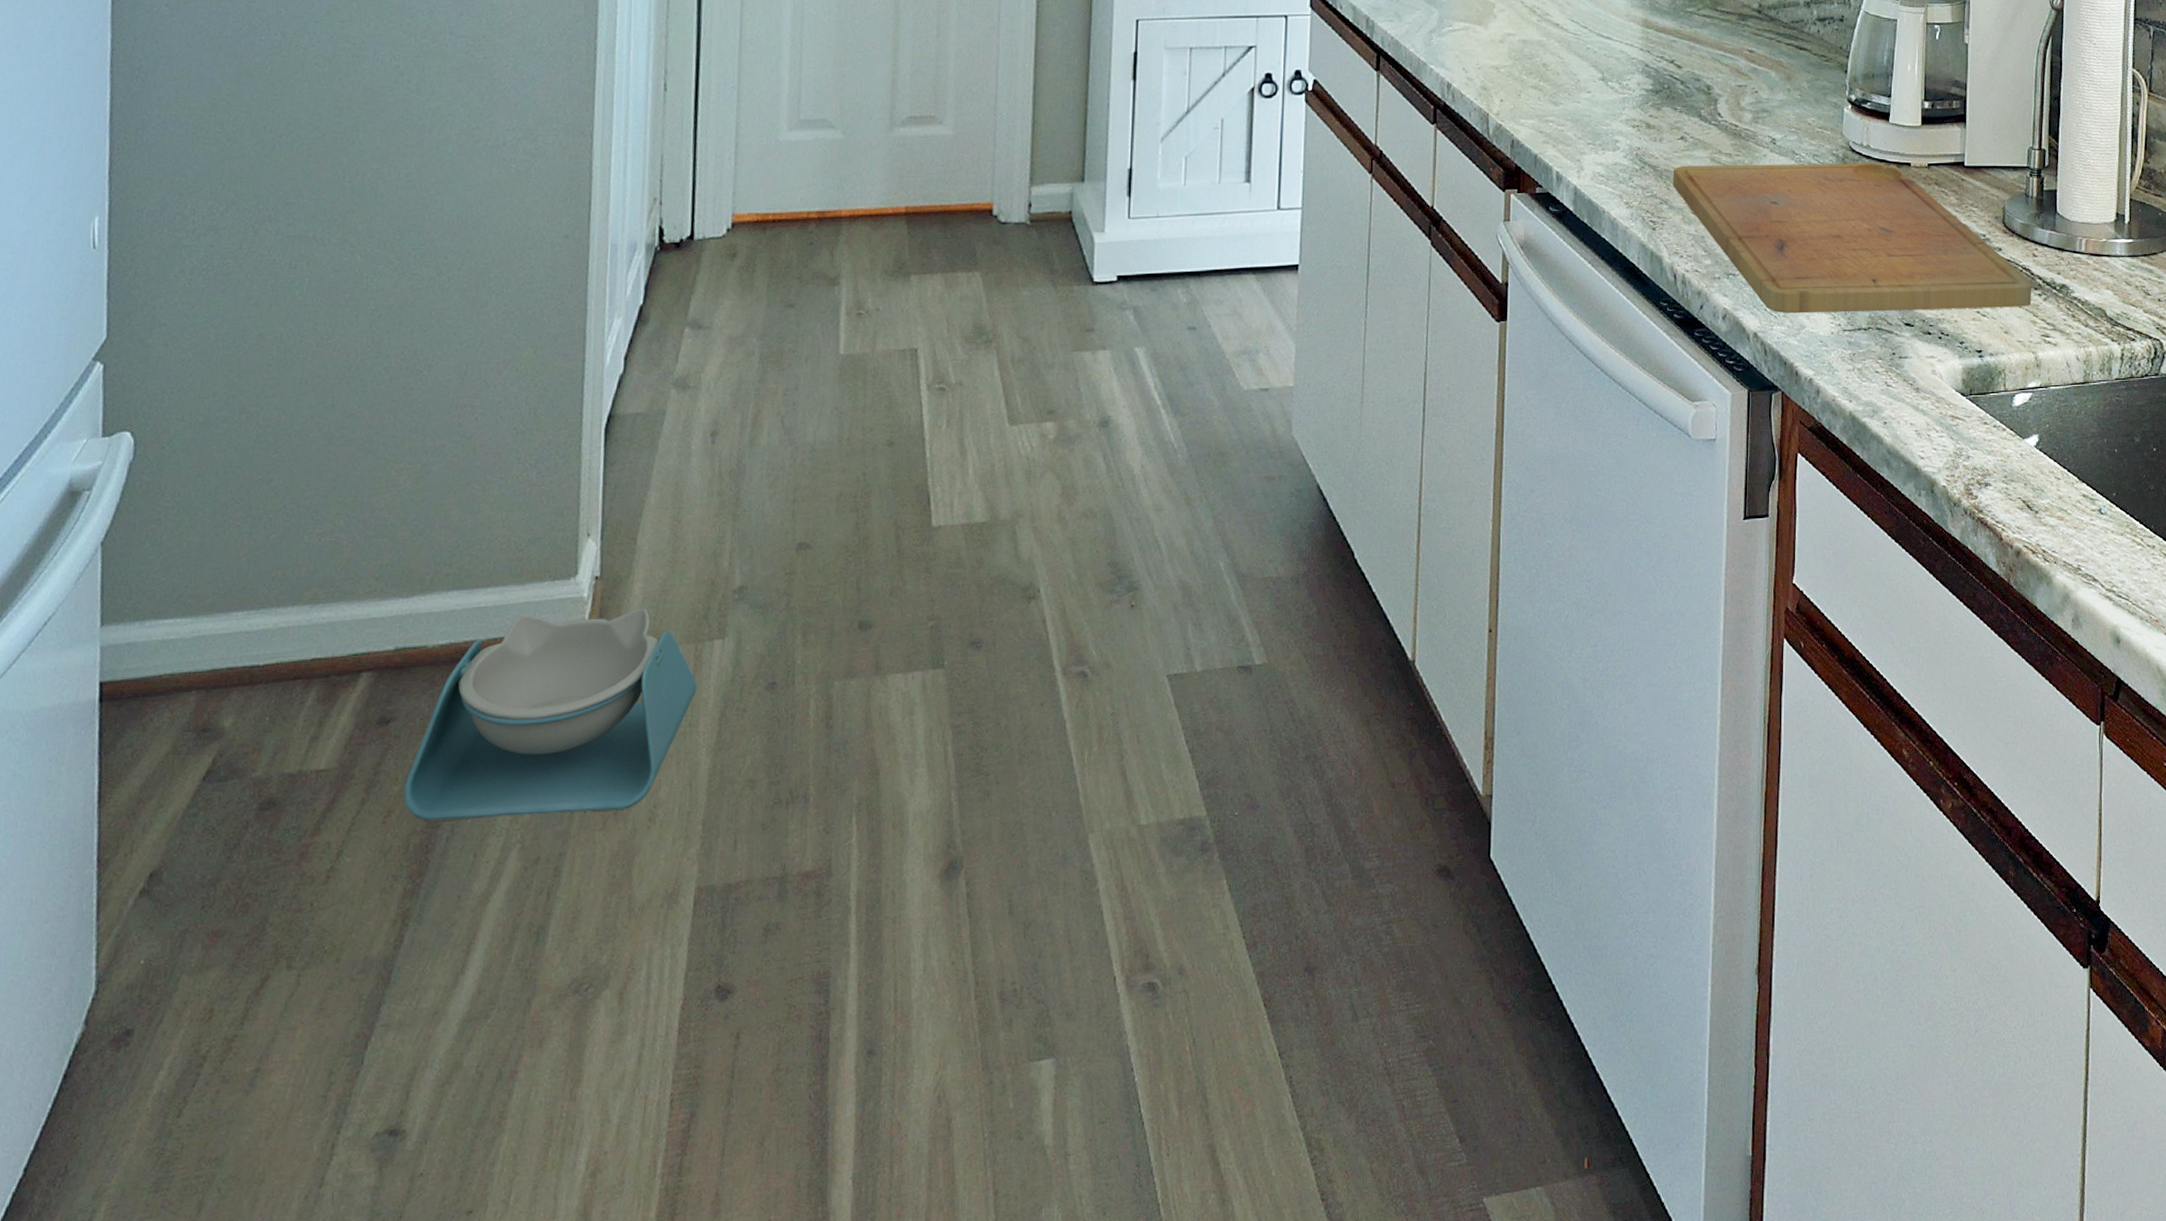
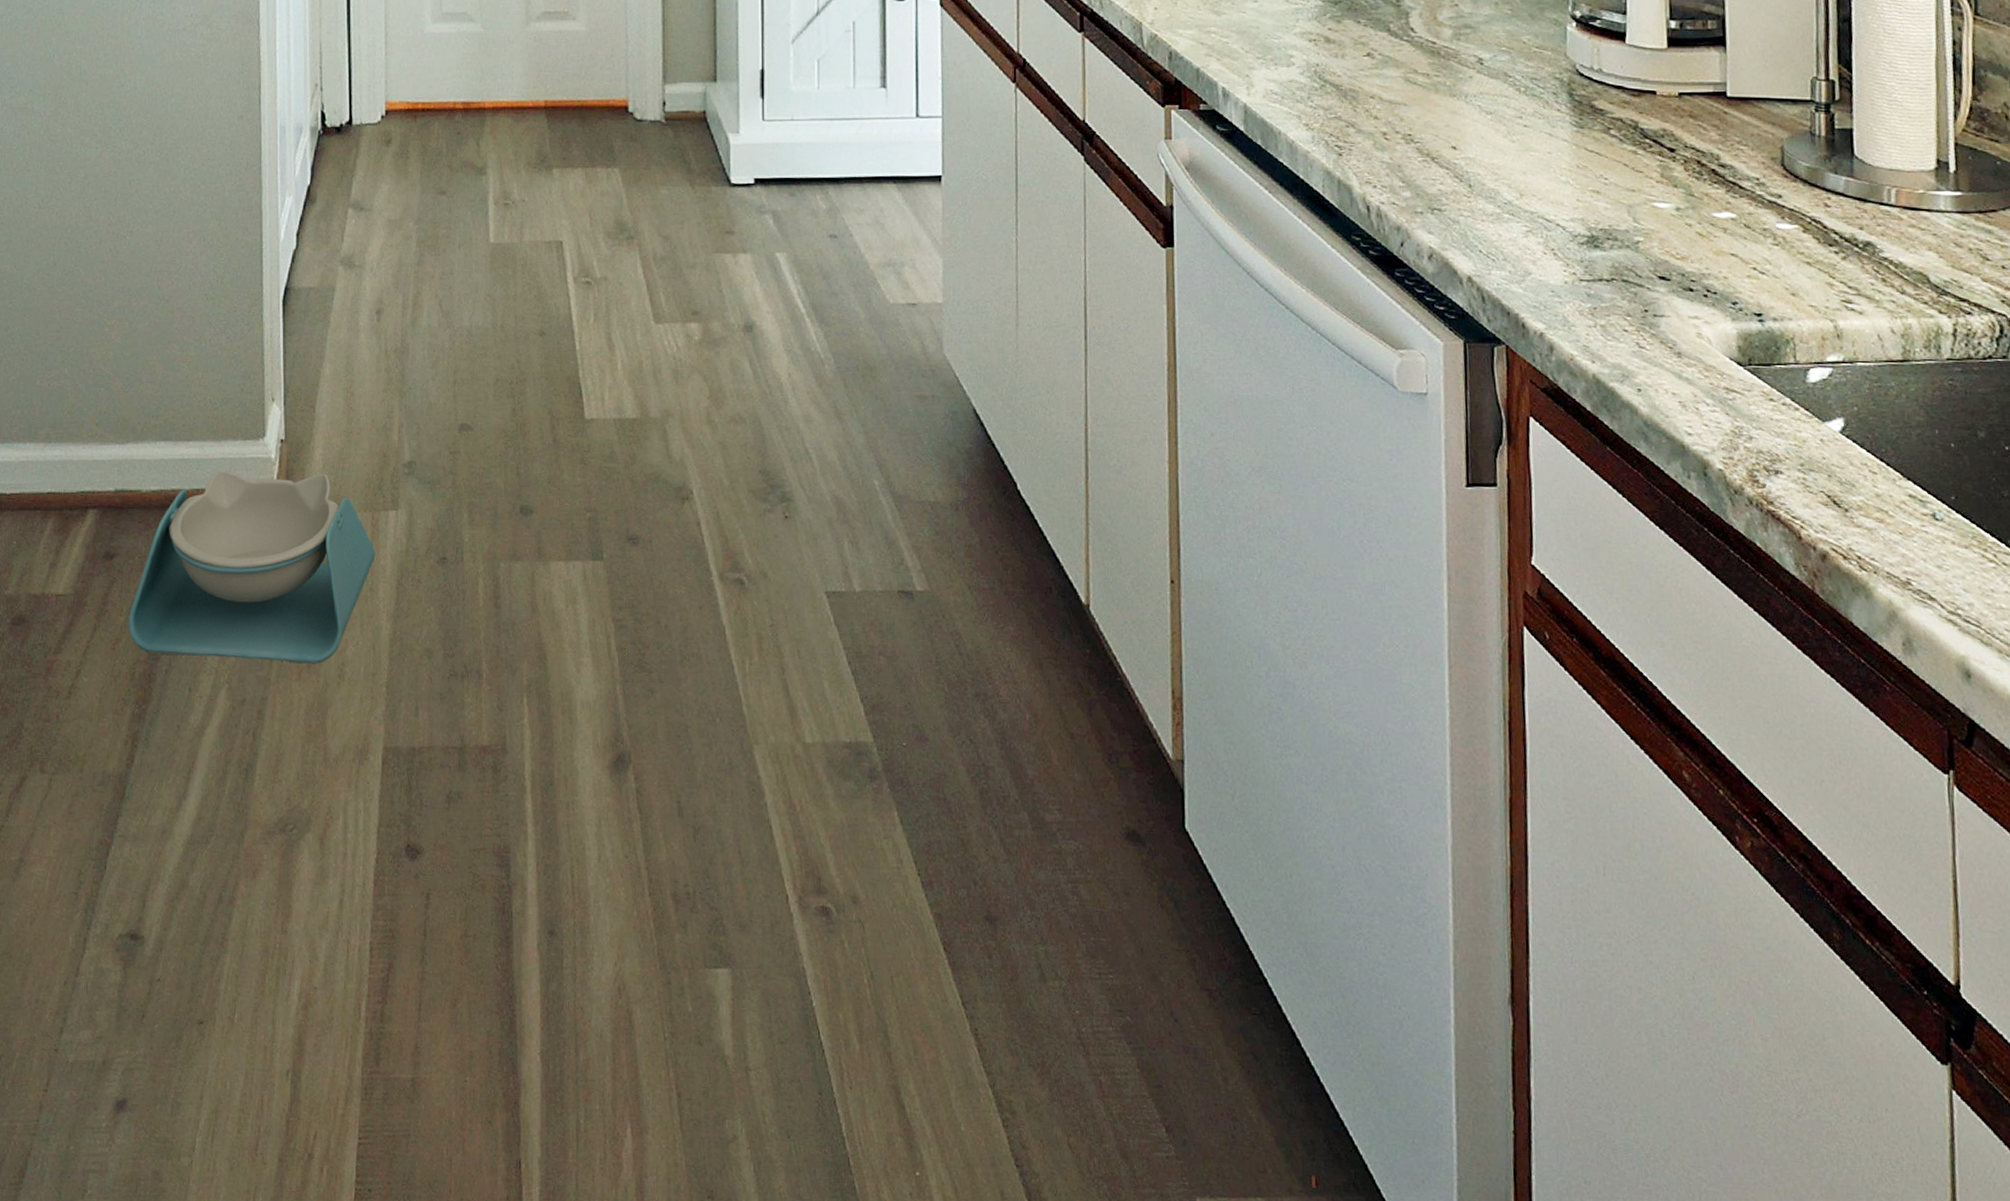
cutting board: present [1673,163,2032,313] -> none [1359,85,1826,266]

